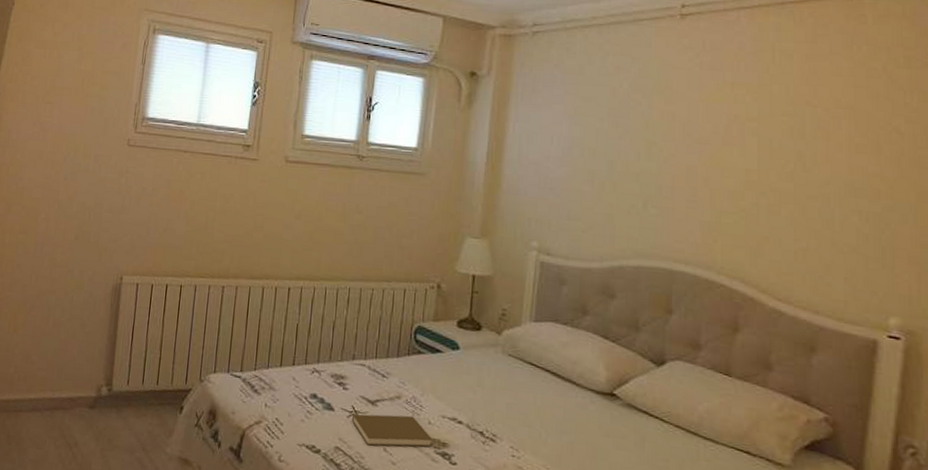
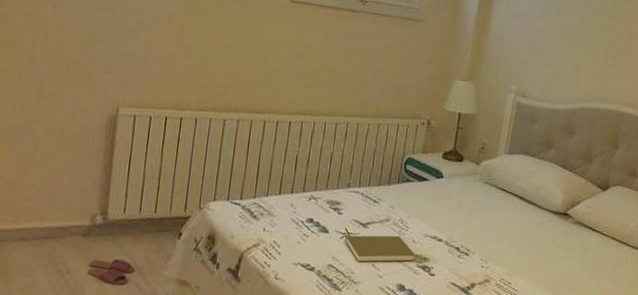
slippers: none [93,432,137,461] -> present [87,258,134,285]

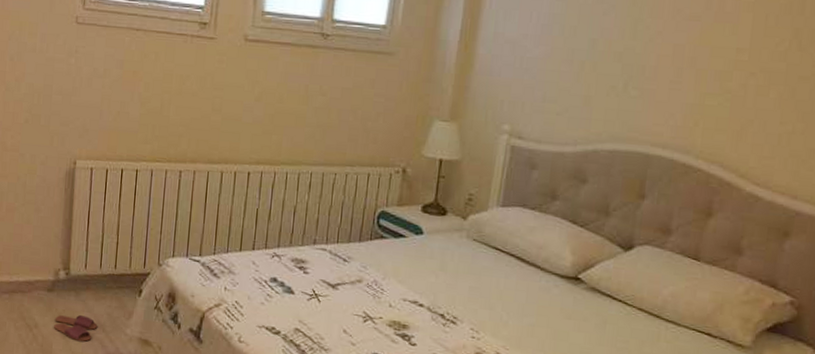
book: present [345,235,416,263] -> none [312,297,393,329]

